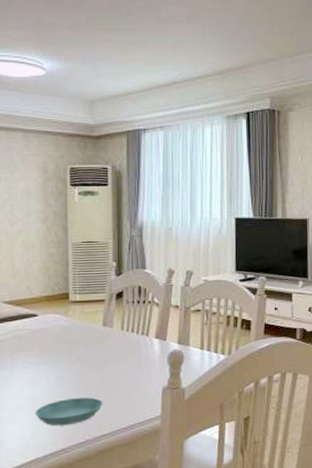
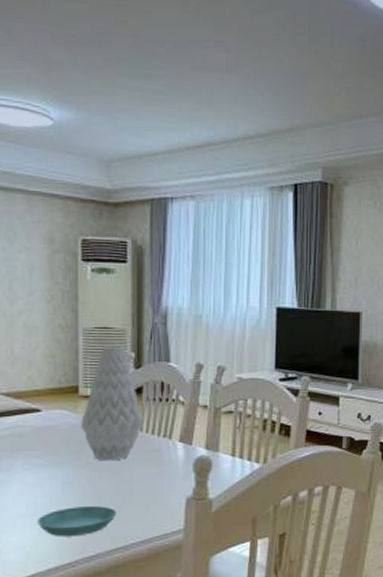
vase: none [71,257,125,358] -> present [81,346,144,461]

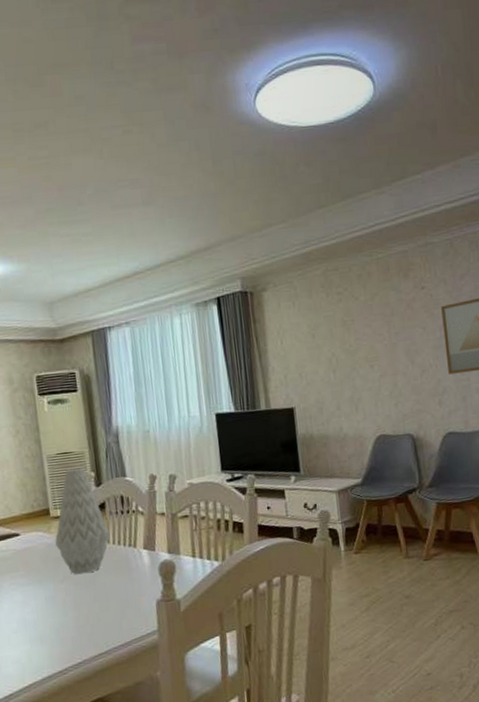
saucer: present [38,506,117,537] -> none [28,616,97,648]

